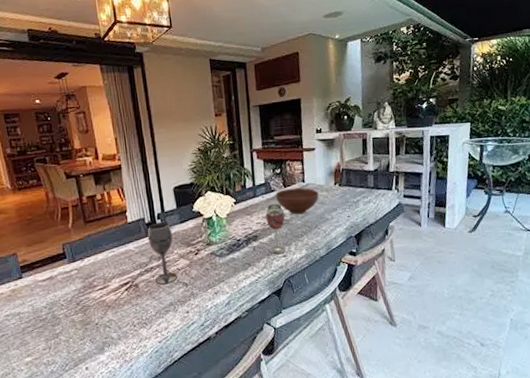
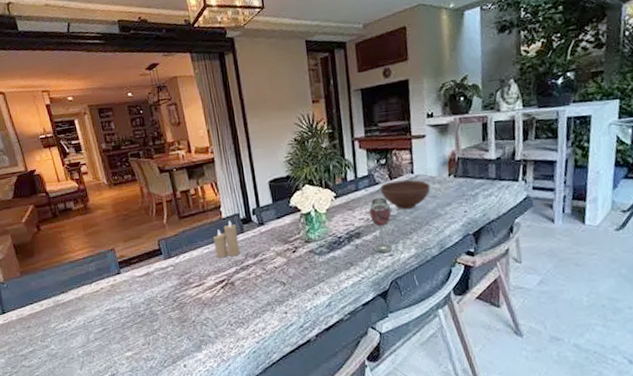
candle: none [118,224,145,262] -> present [212,220,240,259]
wine glass: present [147,221,177,285] -> none [242,217,274,284]

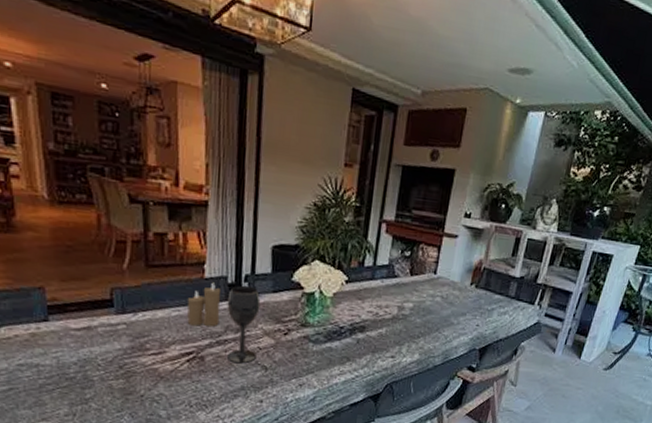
wine glass: none [242,217,274,284] -> present [226,285,261,364]
wineglass: present [369,197,392,254] -> none [376,292,404,354]
bowl: present [380,179,431,210] -> none [397,277,450,312]

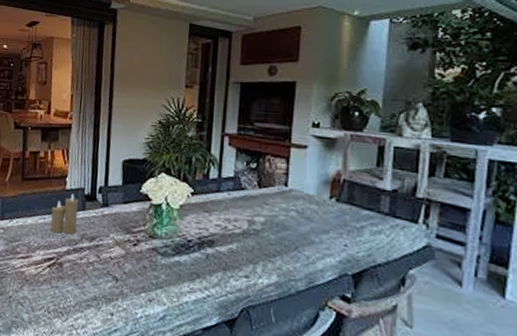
wine glass: present [226,285,261,364] -> none [81,196,112,273]

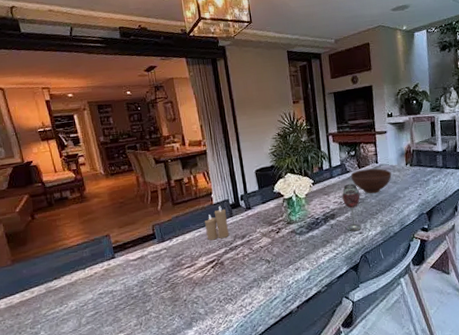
wineglass: none [227,205,255,273] -> present [342,184,361,232]
bowl: none [245,189,306,227] -> present [350,168,392,194]

